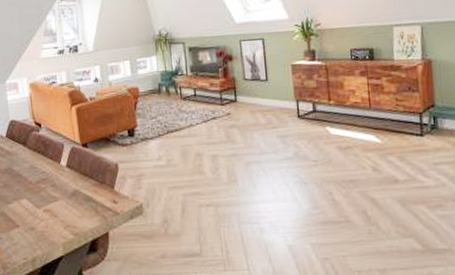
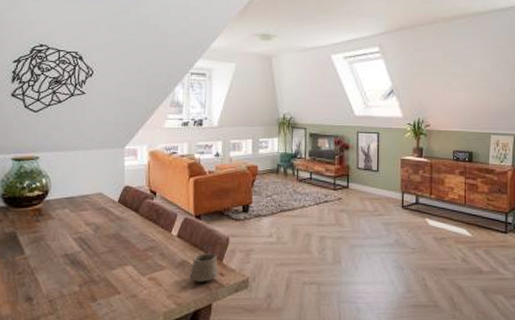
cup: none [83,181,112,211] -> present [190,253,219,282]

